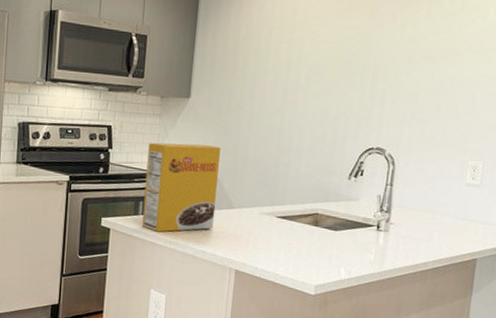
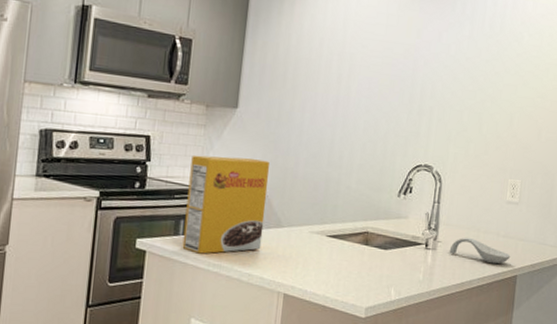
spoon rest: none [402,219,470,247] -> present [449,237,511,264]

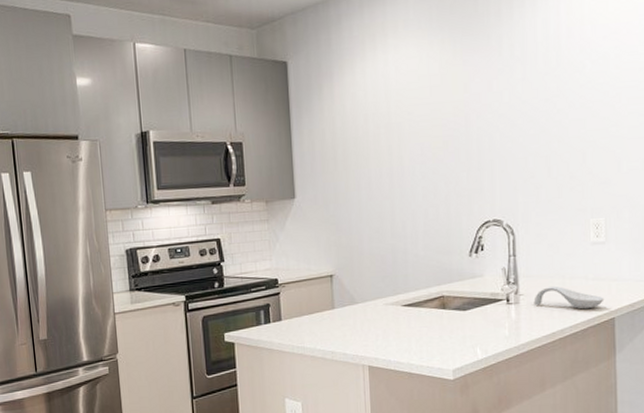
cereal box: present [182,155,269,254] -> none [260,243,340,339]

